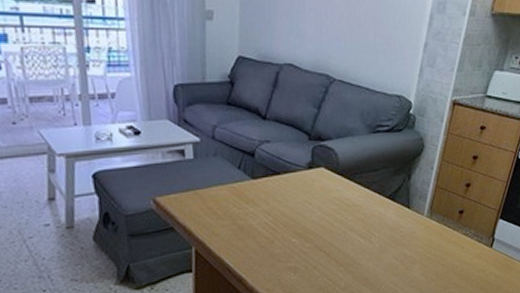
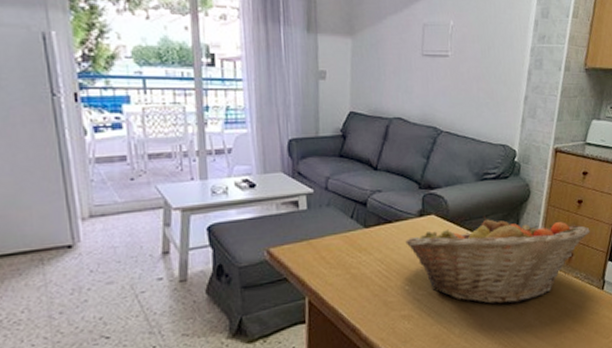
fruit basket: none [293,169,483,259] -> present [405,215,590,305]

